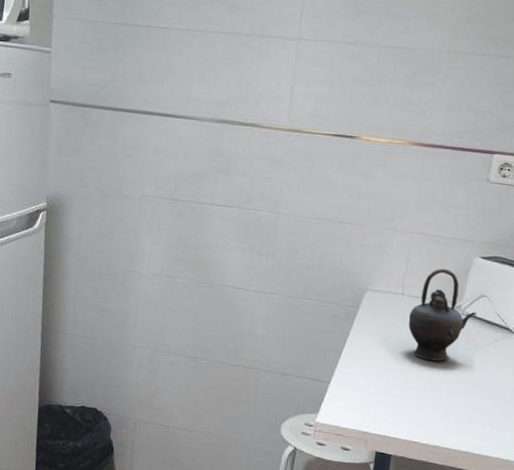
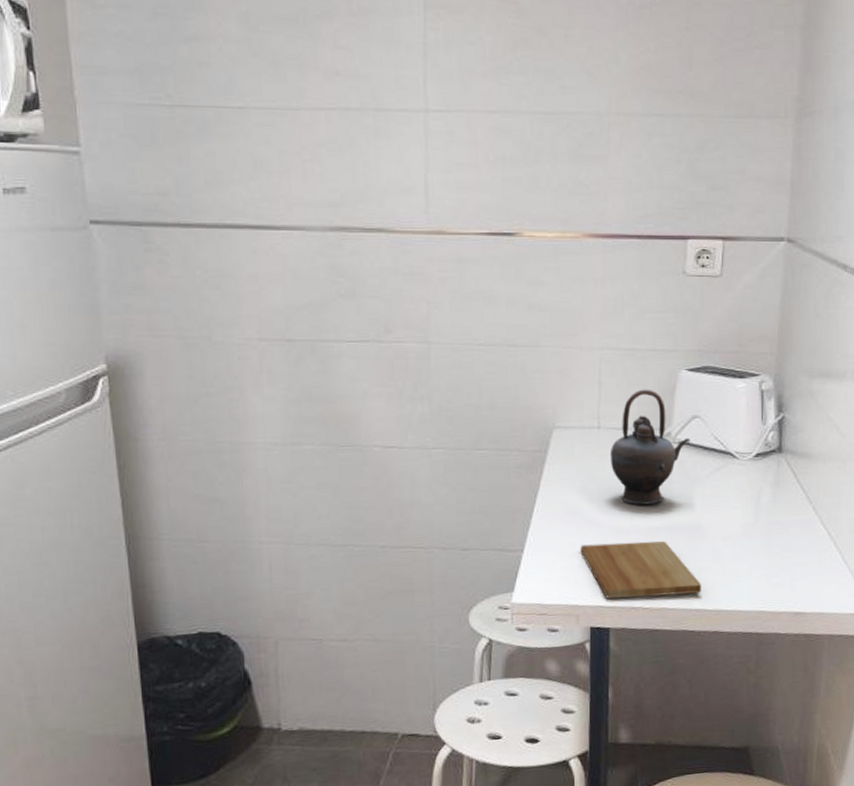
cutting board: none [375,385,472,439] -> present [580,541,701,598]

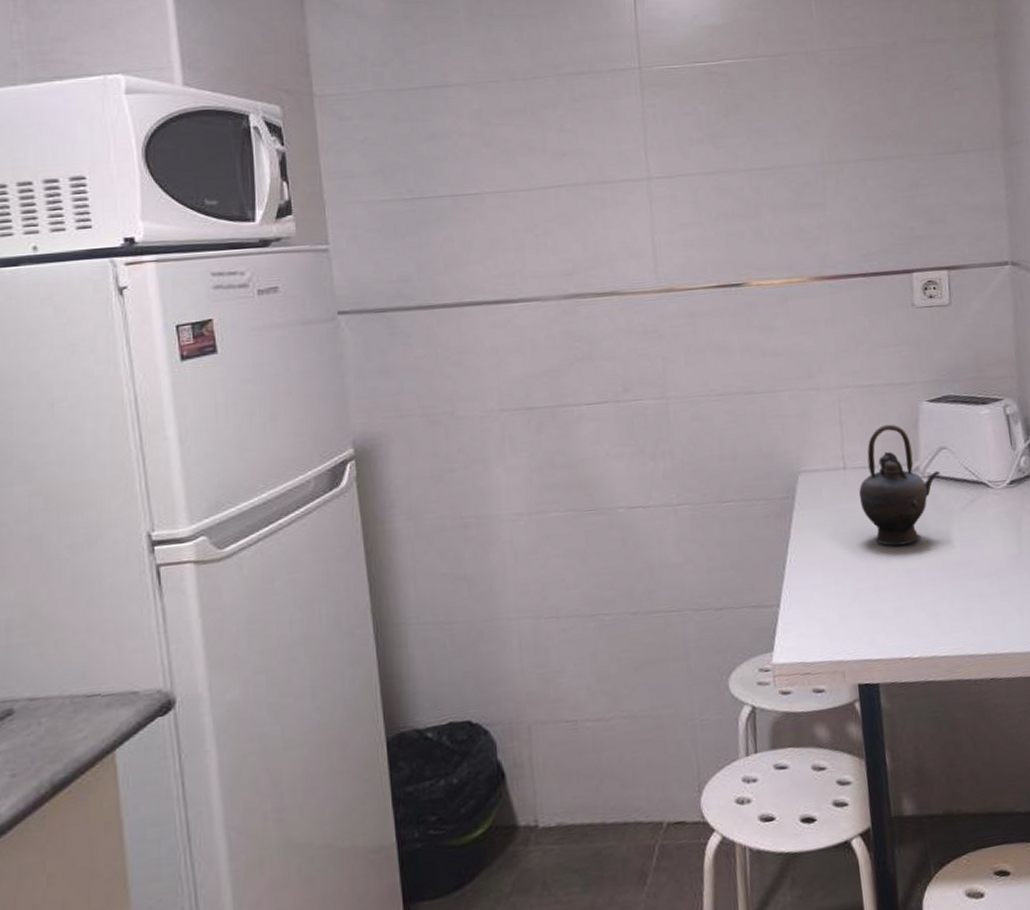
cutting board: present [580,541,701,598] -> none [838,583,972,651]

